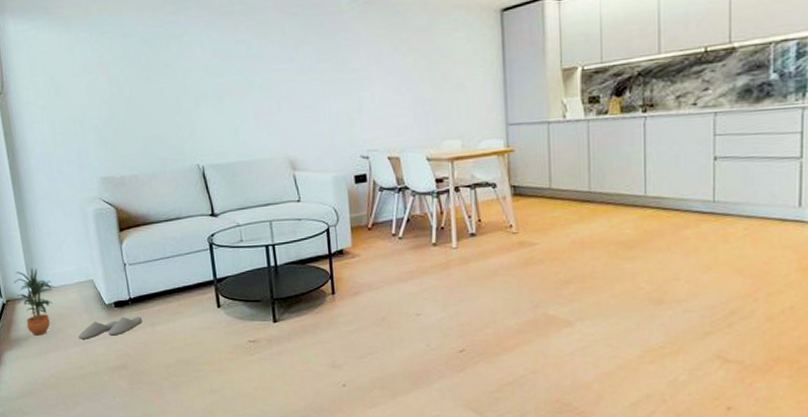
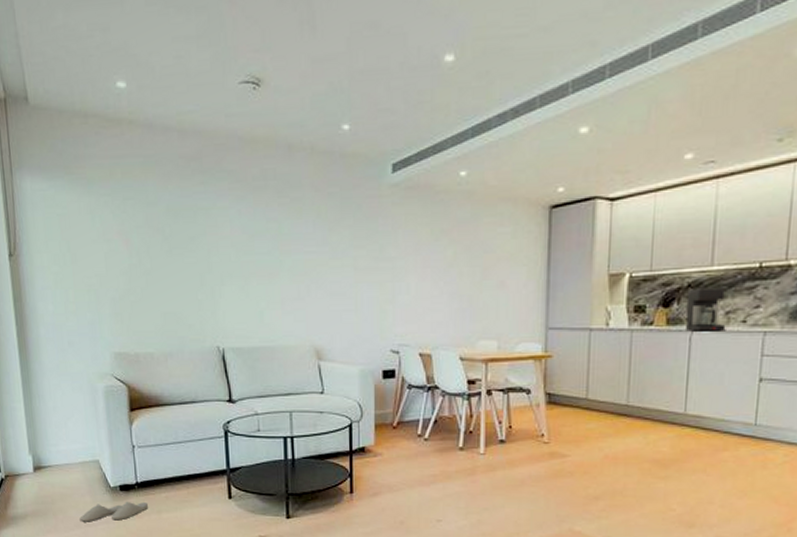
potted plant: present [13,268,54,336] -> none [14,443,57,515]
coffee maker: none [637,74,678,118] -> present [684,288,726,333]

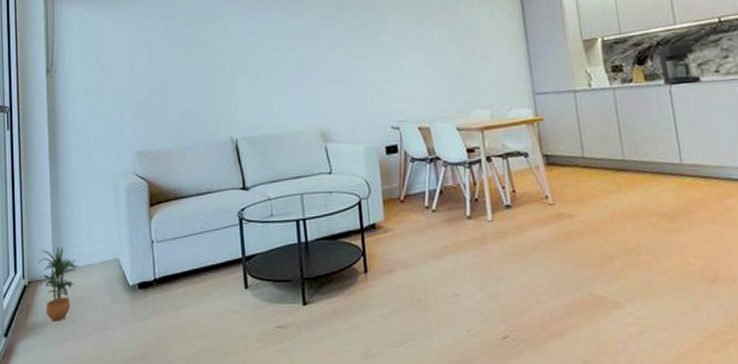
potted plant: none [14,443,57,515] -> present [38,246,78,322]
slippers: present [79,502,148,522] -> none [98,299,166,326]

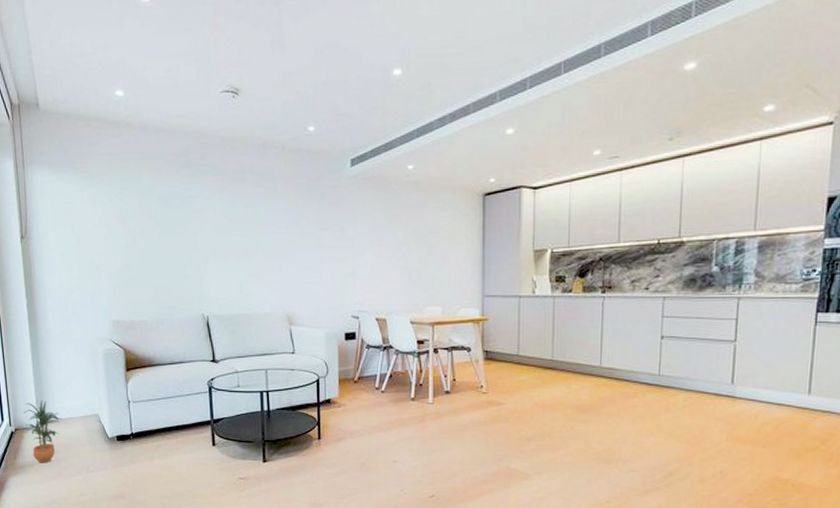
coffee maker: present [657,43,702,86] -> none [598,261,632,299]

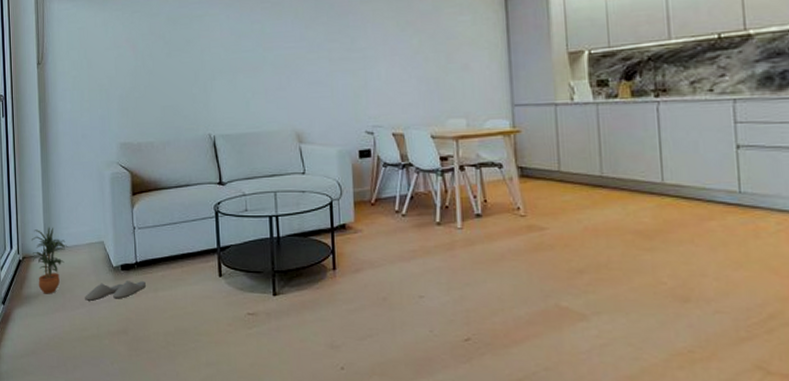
slippers: none [81,450,142,469] -> present [85,281,146,301]

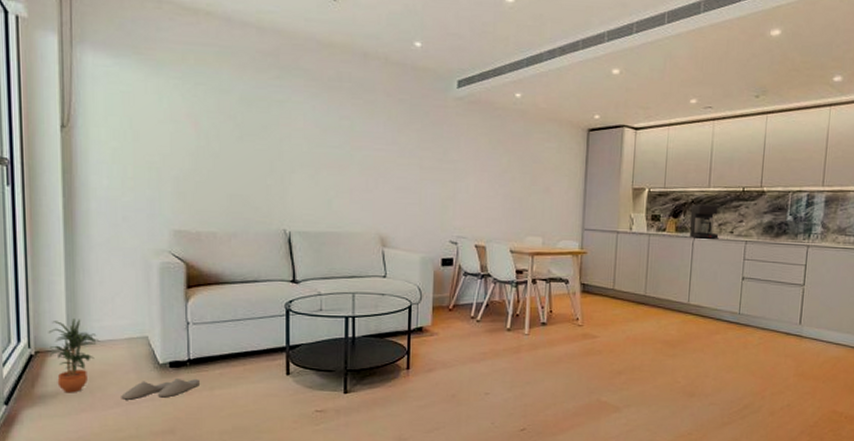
coffee maker: none [648,59,693,103] -> present [689,204,719,240]

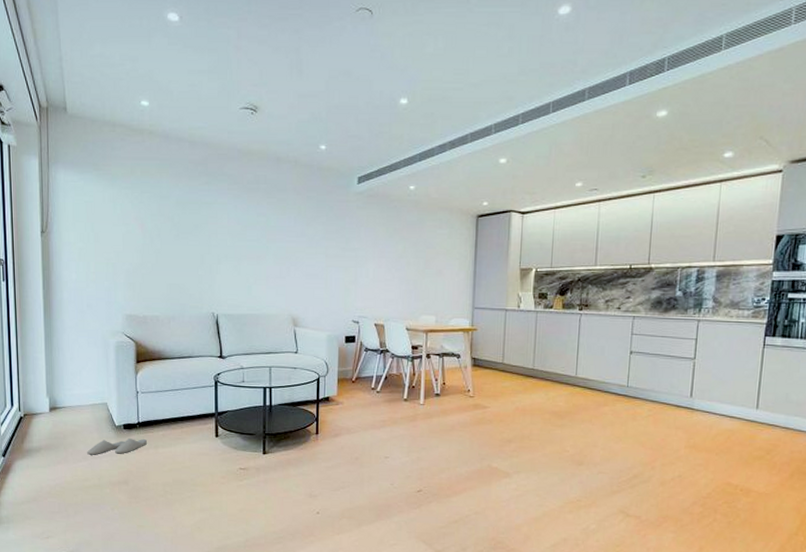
potted plant: present [48,319,99,393] -> none [33,388,70,449]
coffee maker: present [689,204,719,240] -> none [576,282,606,316]

